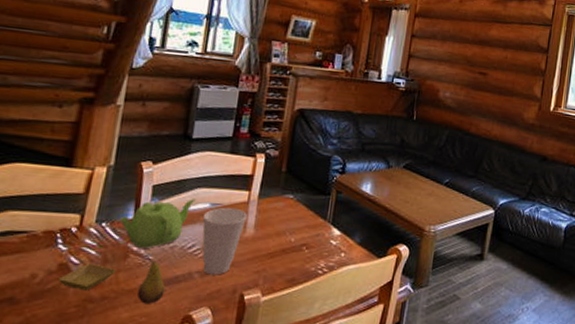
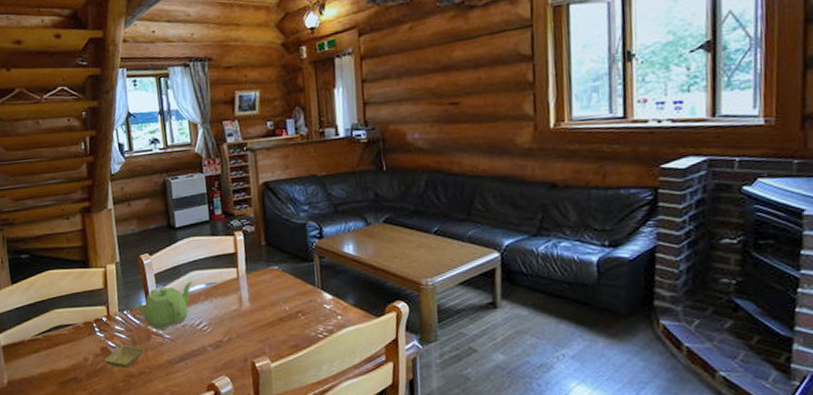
fruit: present [137,254,166,304] -> none [163,334,187,376]
cup: present [202,207,247,275] -> none [202,285,240,347]

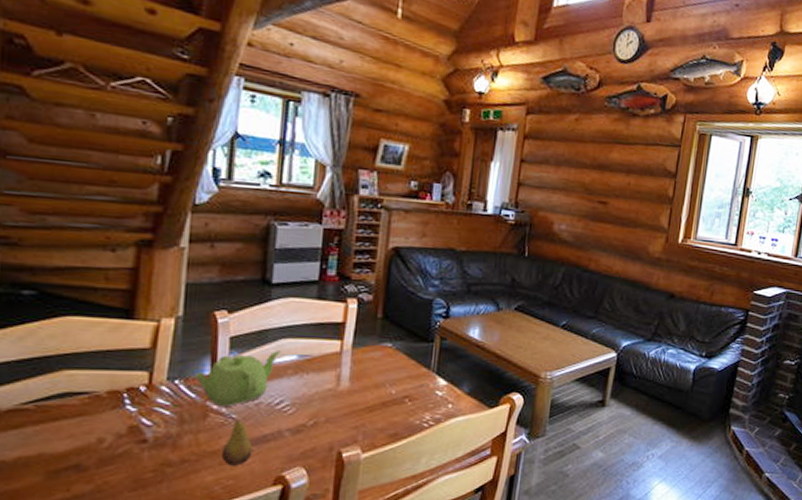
saucer: present [104,345,145,368] -> none [130,424,196,454]
fruit: none [163,334,187,376] -> present [222,412,253,466]

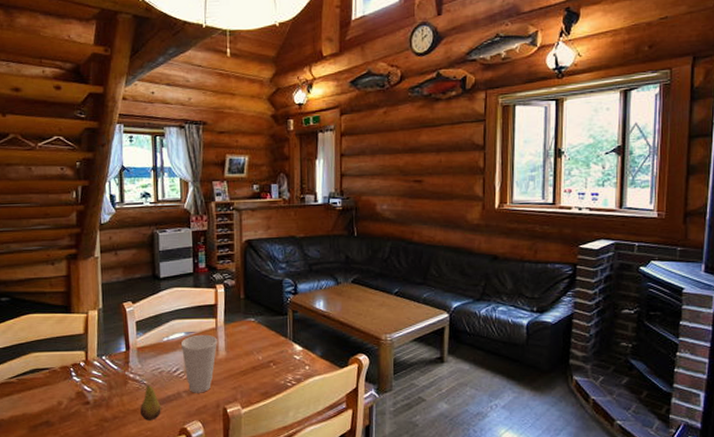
teapot: present [194,351,281,406] -> none [115,330,172,375]
cup: none [289,358,340,433] -> present [180,334,217,393]

